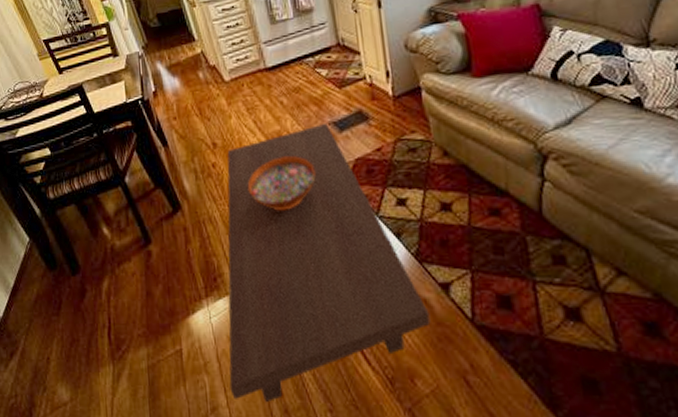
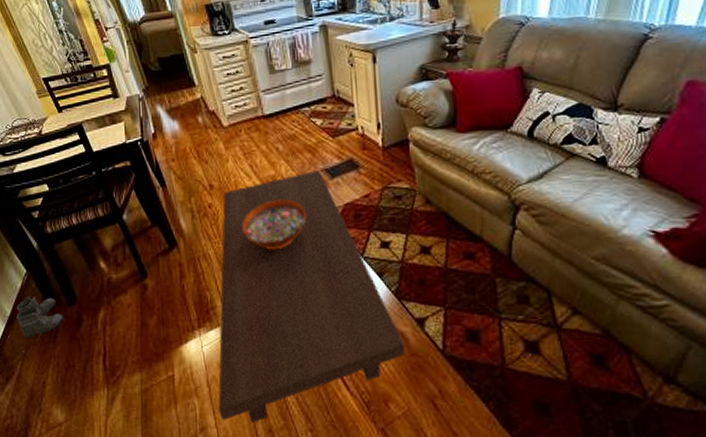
boots: none [19,266,67,315] -> present [16,296,64,343]

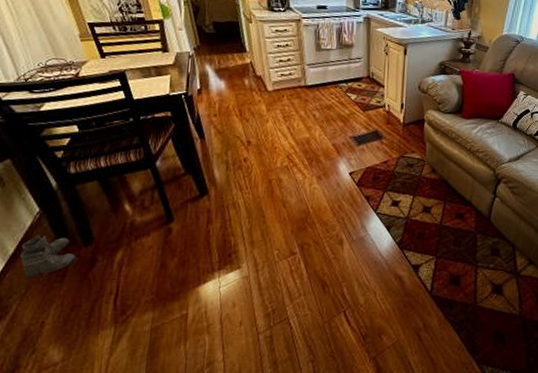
coffee table: present [218,169,406,424] -> none [228,136,401,357]
decorative bowl: present [242,200,307,250] -> none [272,159,333,202]

